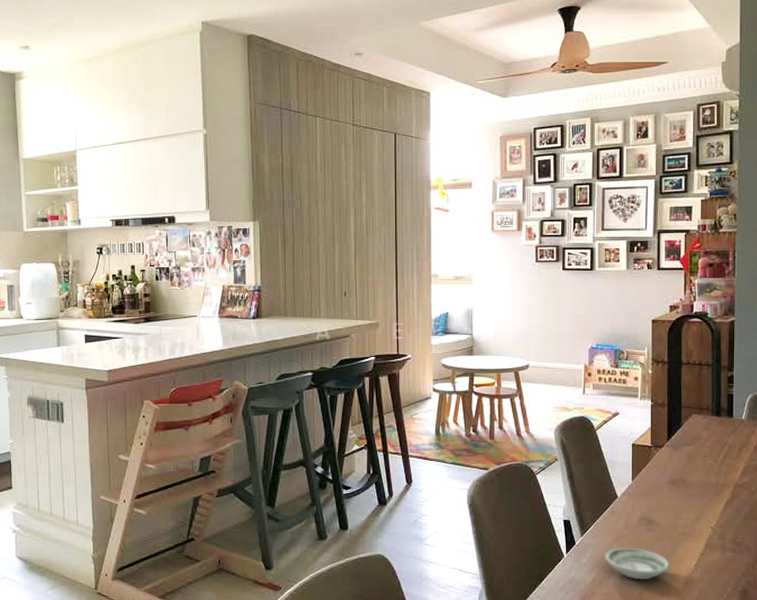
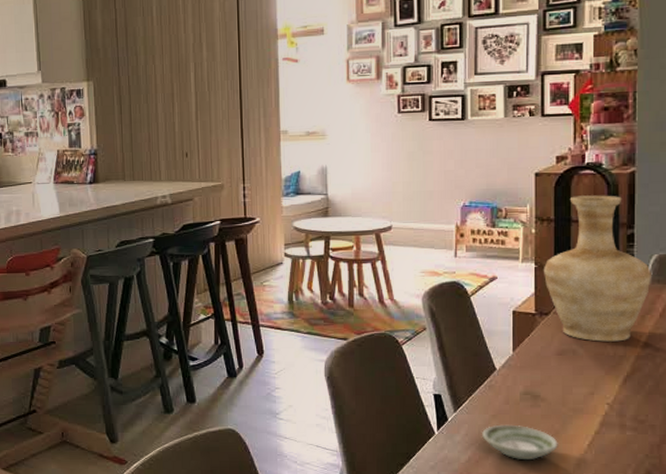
vase: none [659,341,747,472] -> present [544,195,651,342]

